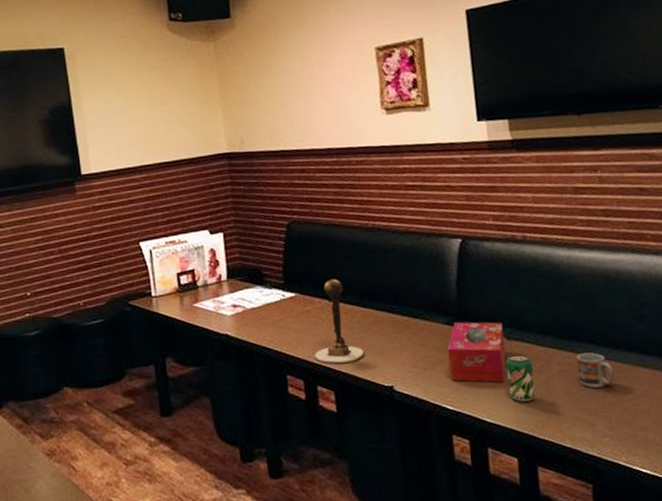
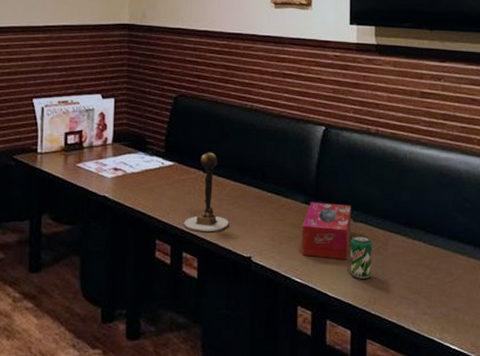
cup: present [577,352,615,388] -> none [408,238,437,270]

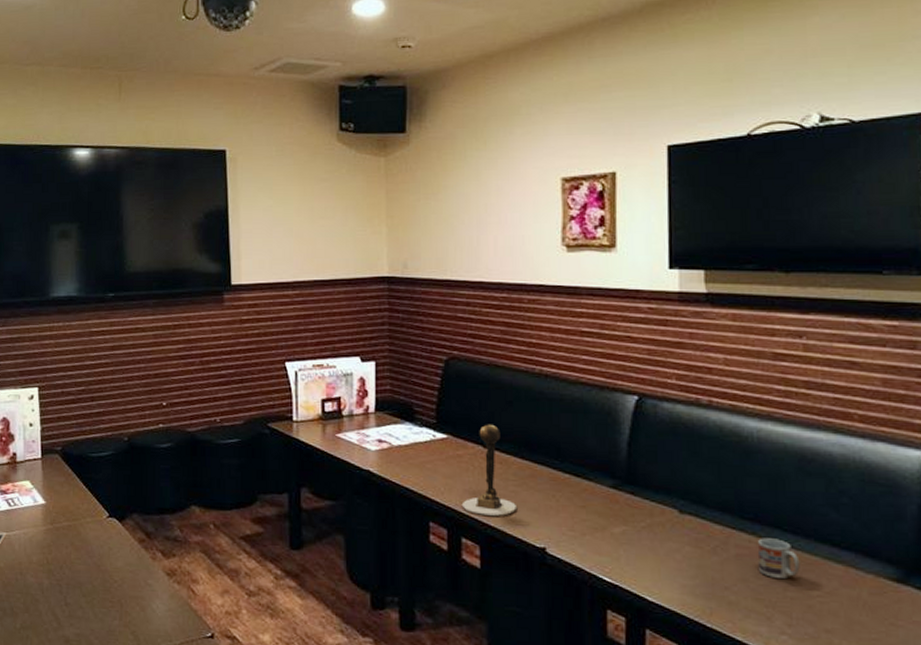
tissue box: present [302,202,351,260] -> none [610,487,677,560]
beverage can: present [350,235,372,279] -> none [675,529,707,584]
cup: none [408,238,437,270] -> present [757,538,800,579]

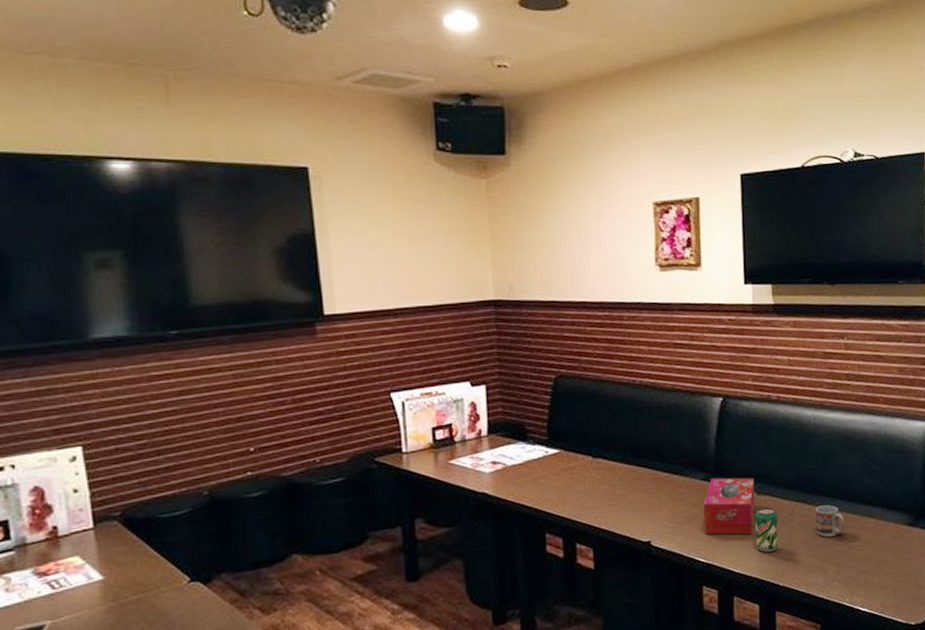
decorative scepter: present [461,424,518,517] -> none [575,435,625,521]
tissue box: none [610,487,677,560] -> present [703,477,755,535]
beverage can: none [675,529,707,584] -> present [754,507,779,552]

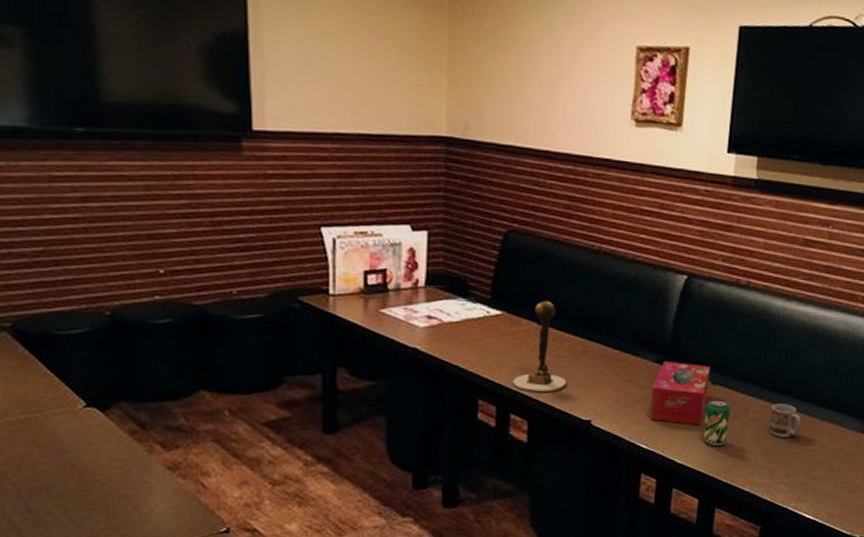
decorative scepter: none [575,435,625,521] -> present [512,300,567,393]

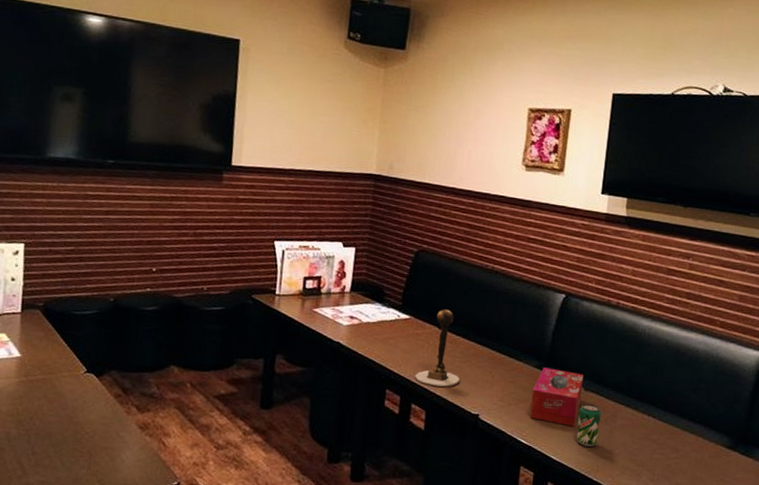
cup: present [769,404,802,437] -> none [635,412,666,444]

